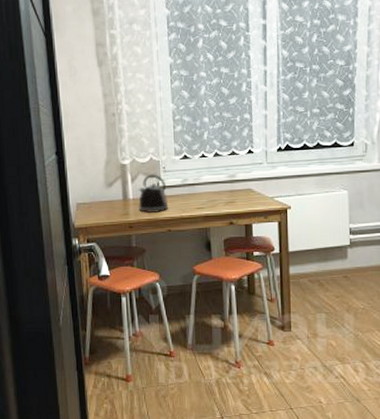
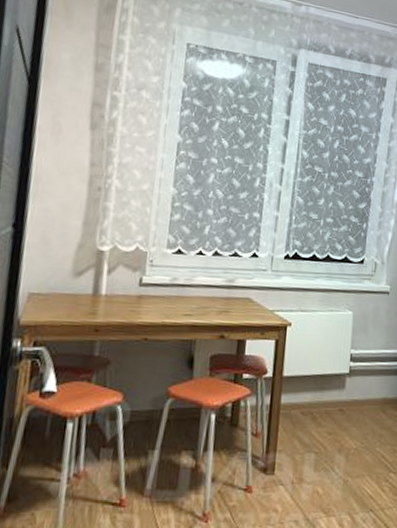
kettle: present [138,174,169,214] -> none [111,266,150,316]

